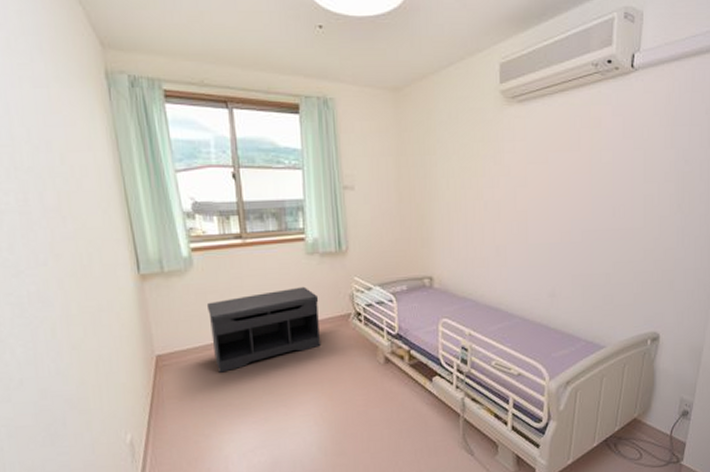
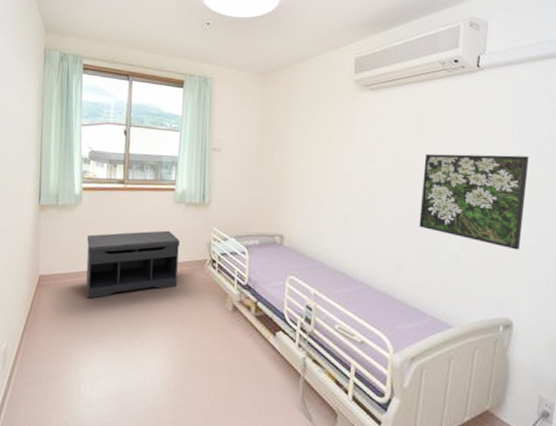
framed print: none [572,166,680,264] -> present [419,153,529,250]

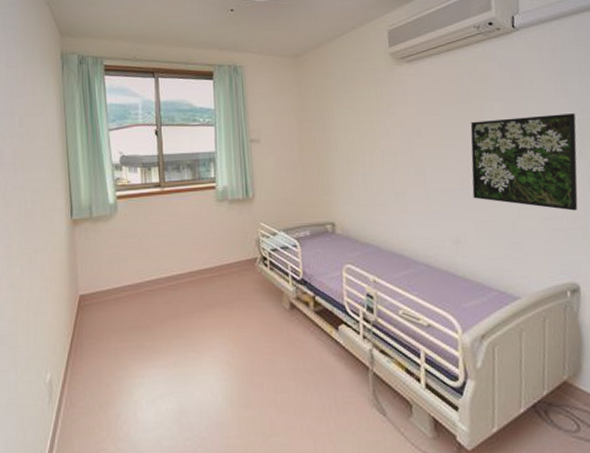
bench: present [86,230,181,299] -> none [126,231,228,314]

